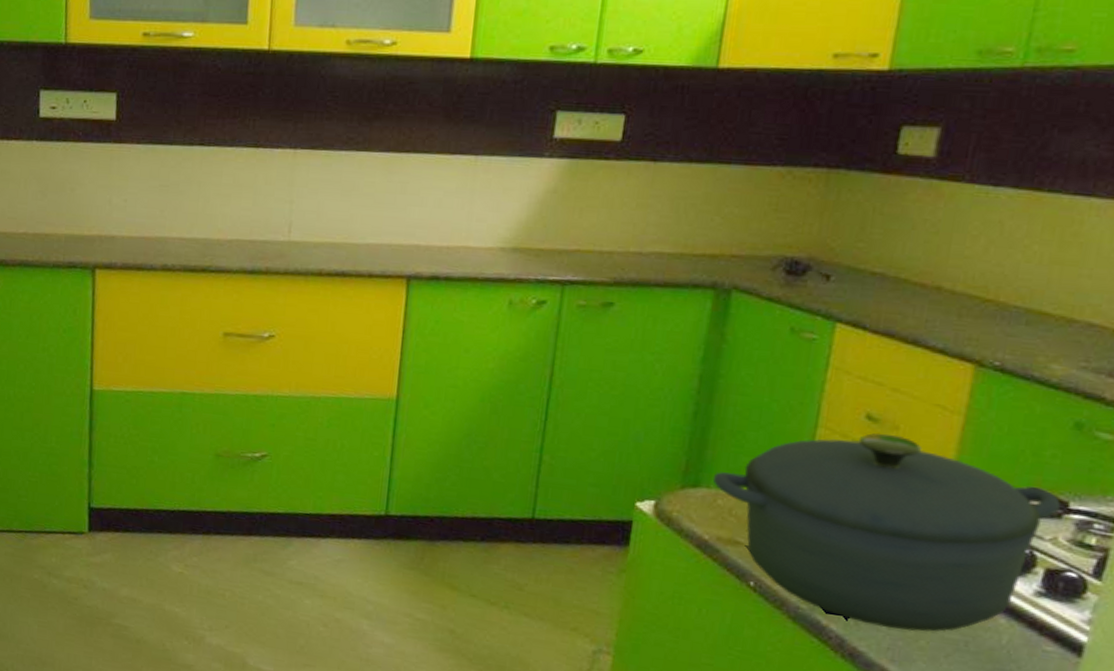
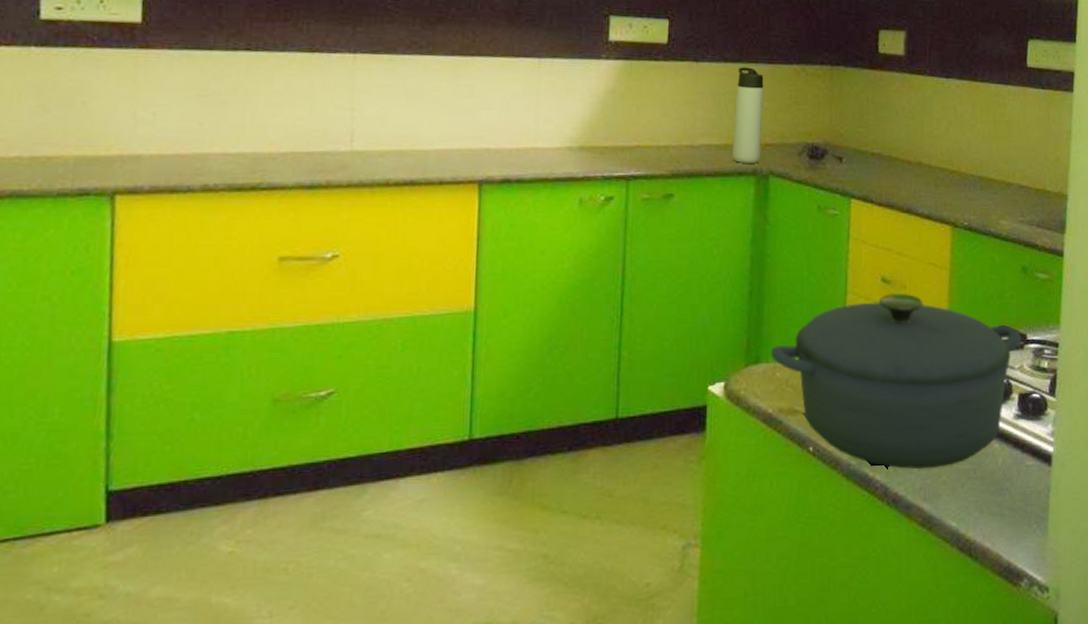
thermos bottle: none [688,168,738,276] -> present [732,67,764,164]

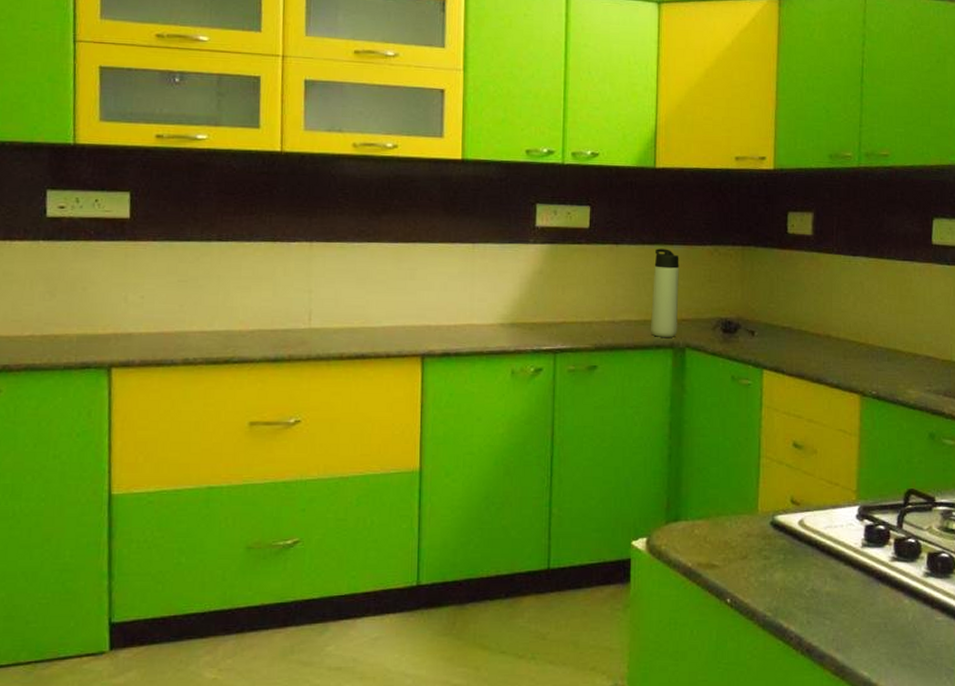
cooking pot: present [770,293,1021,469] -> none [689,457,929,621]

